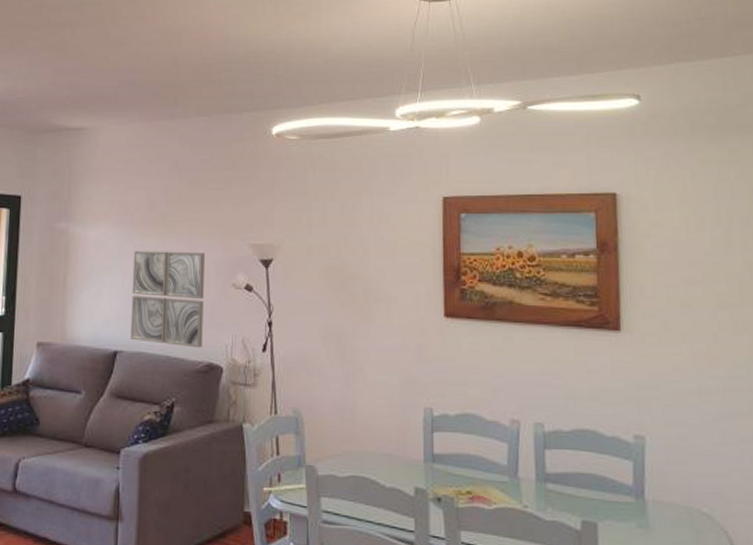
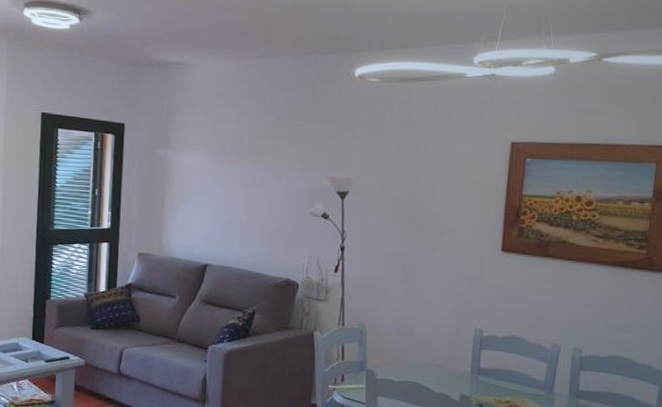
wall art: present [130,251,206,348] -> none [219,178,288,266]

